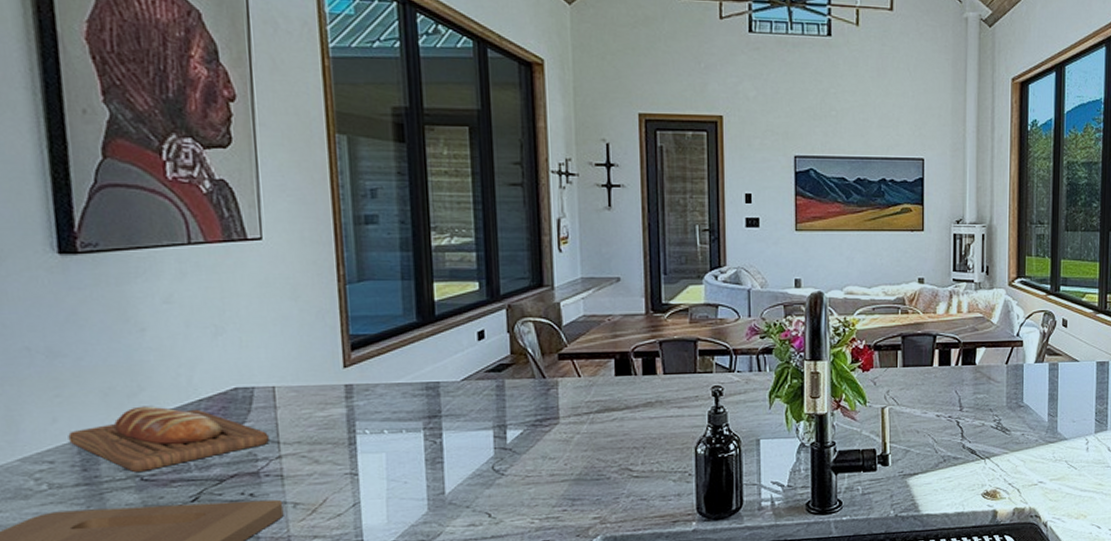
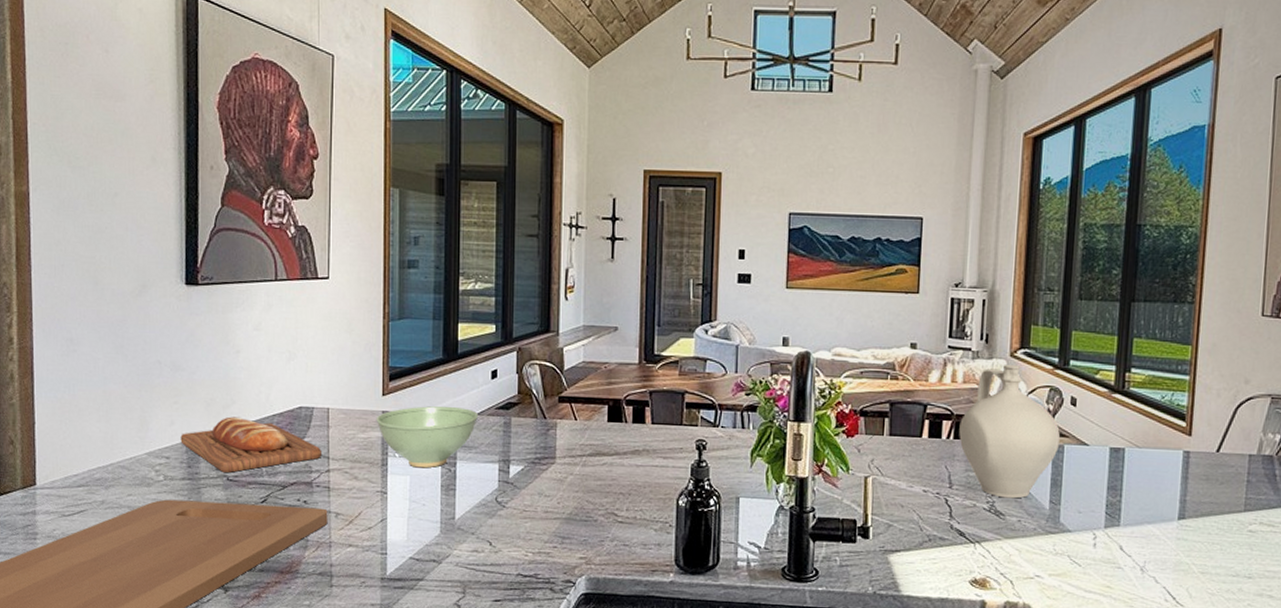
bowl: none [337,374,465,444] -> present [376,406,478,468]
ceramic jug: none [966,292,1054,416] -> present [959,364,1060,499]

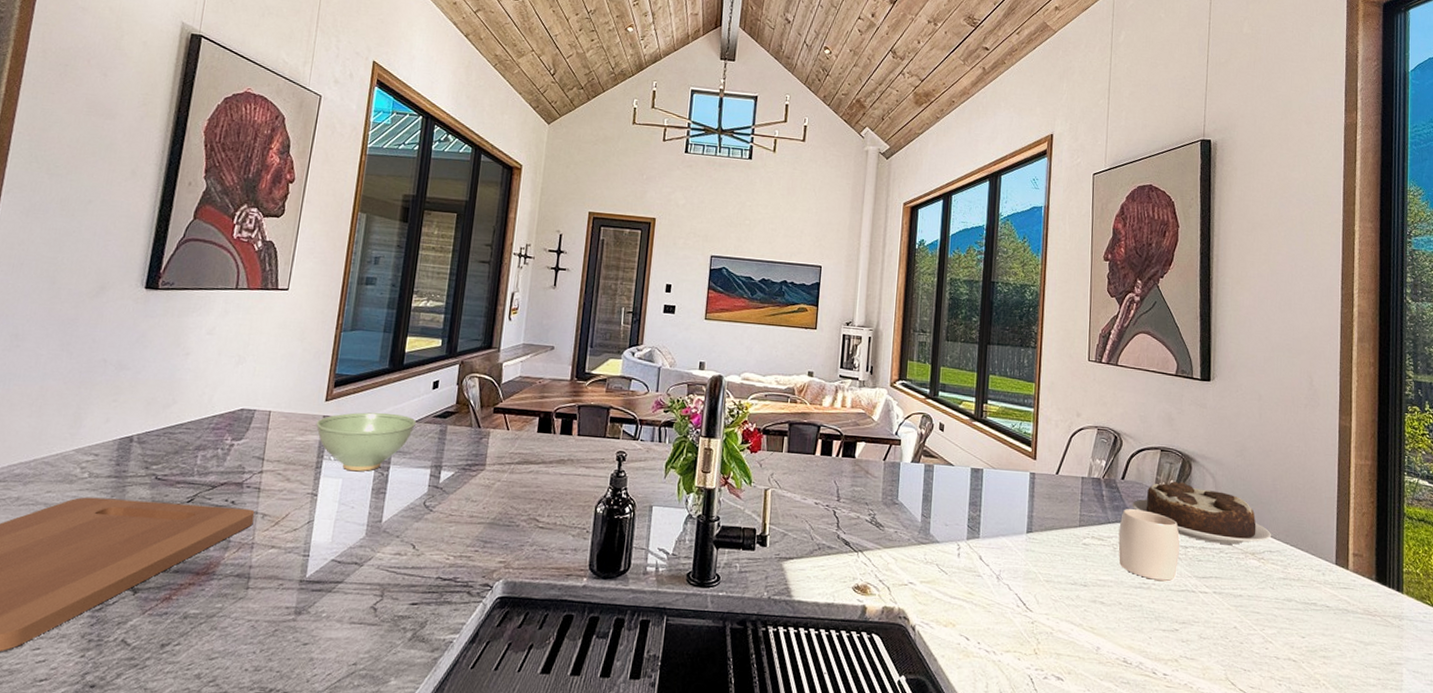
bread loaf: present [180,416,321,473] -> none [113,416,257,472]
ceramic jug: present [959,364,1060,499] -> none [846,392,930,512]

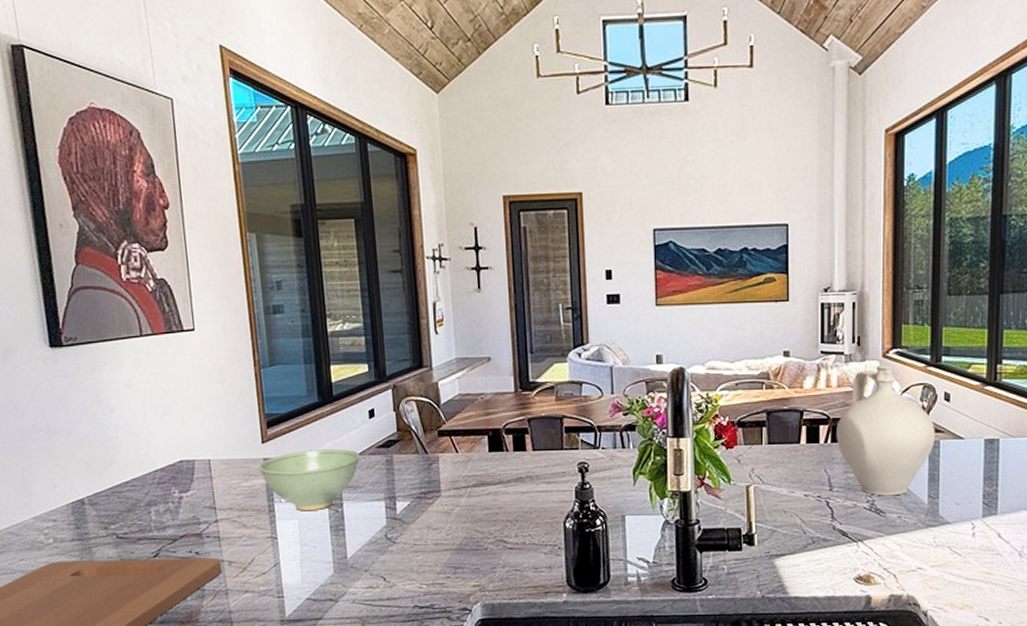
ceramic jug: none [846,392,930,512] -> present [836,364,935,496]

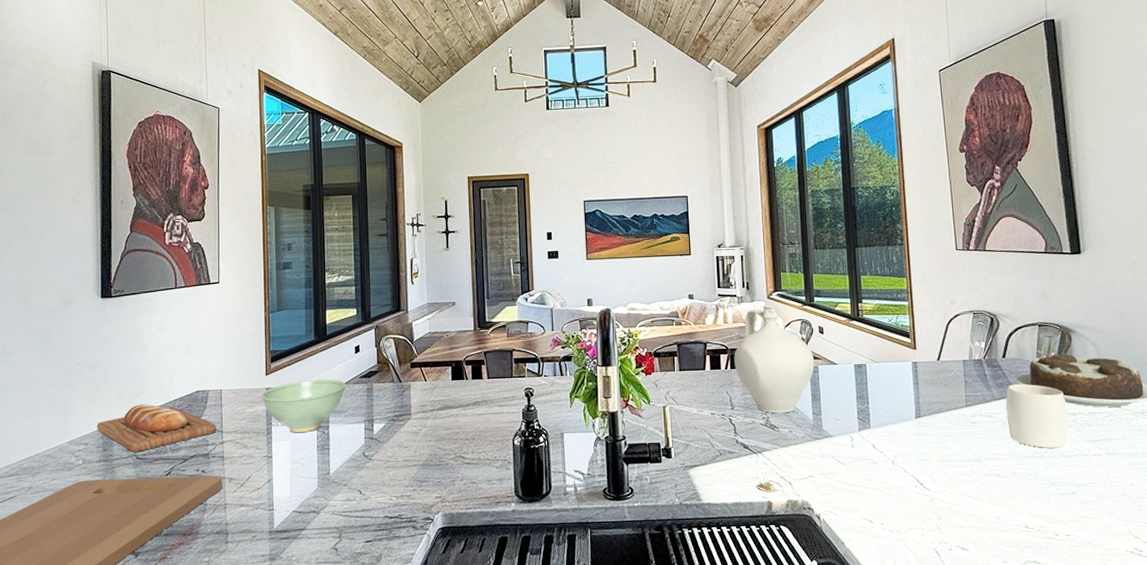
bread loaf: none [64,475,208,532] -> present [97,404,216,453]

